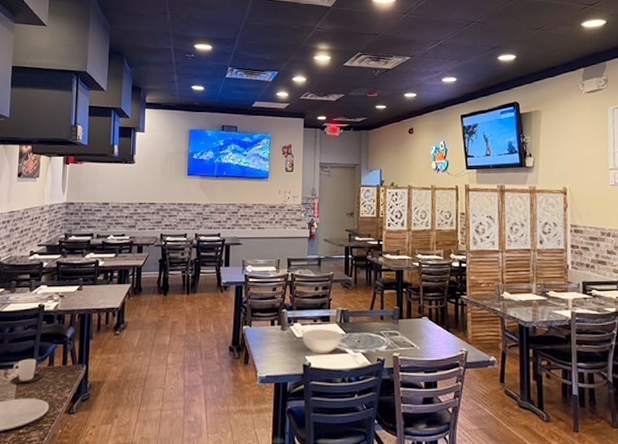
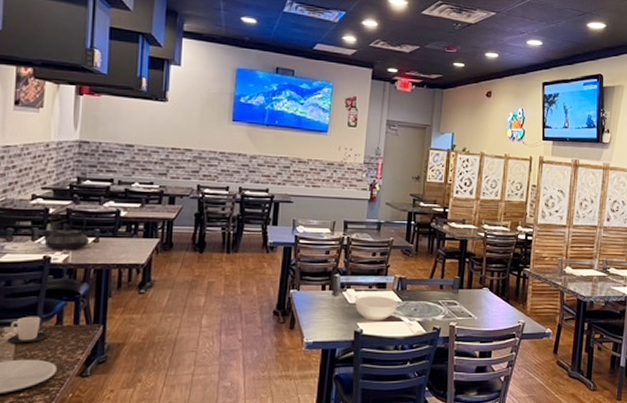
teapot: none [37,263,75,299] -> present [41,210,90,251]

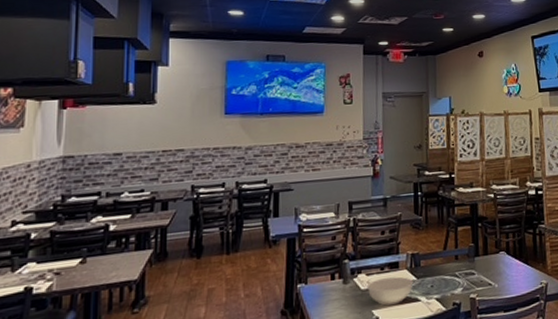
teapot: present [41,210,90,251] -> none [22,231,77,278]

